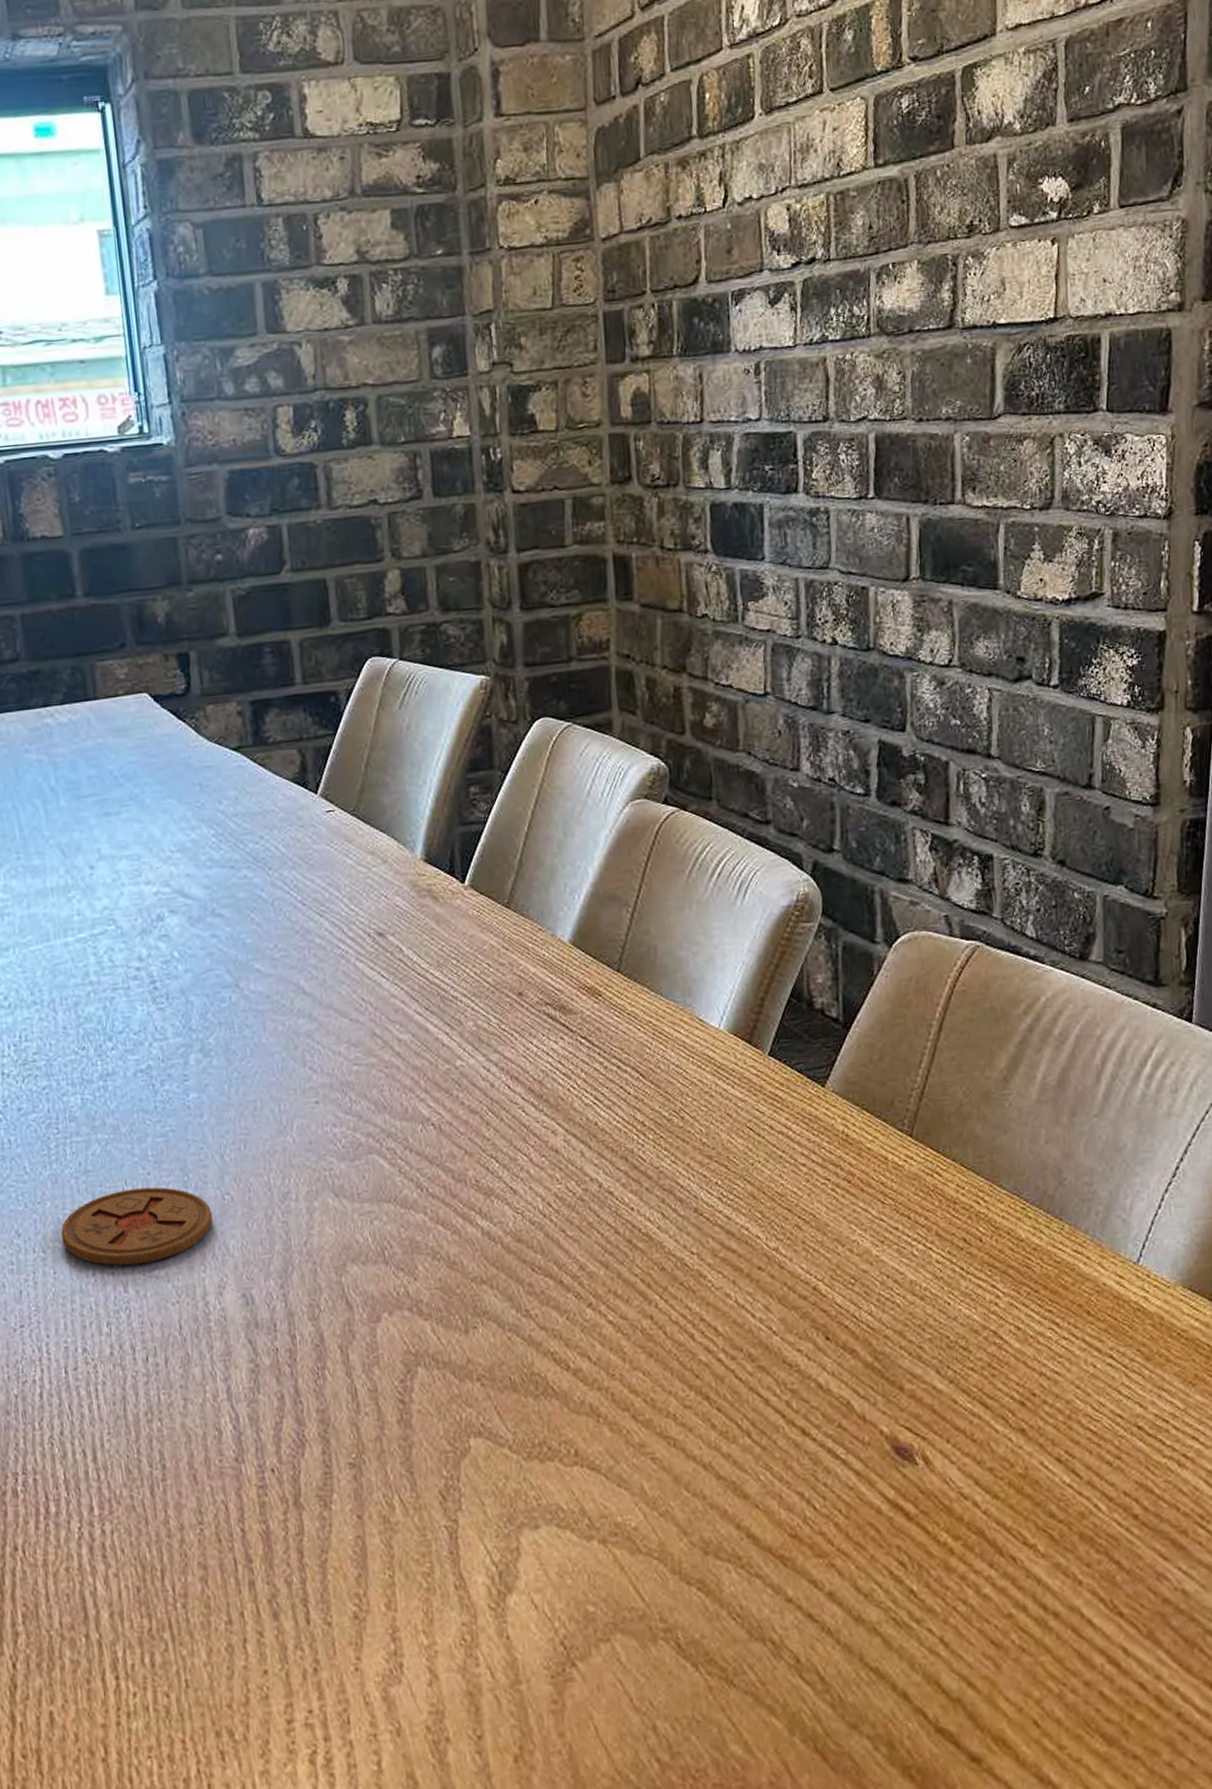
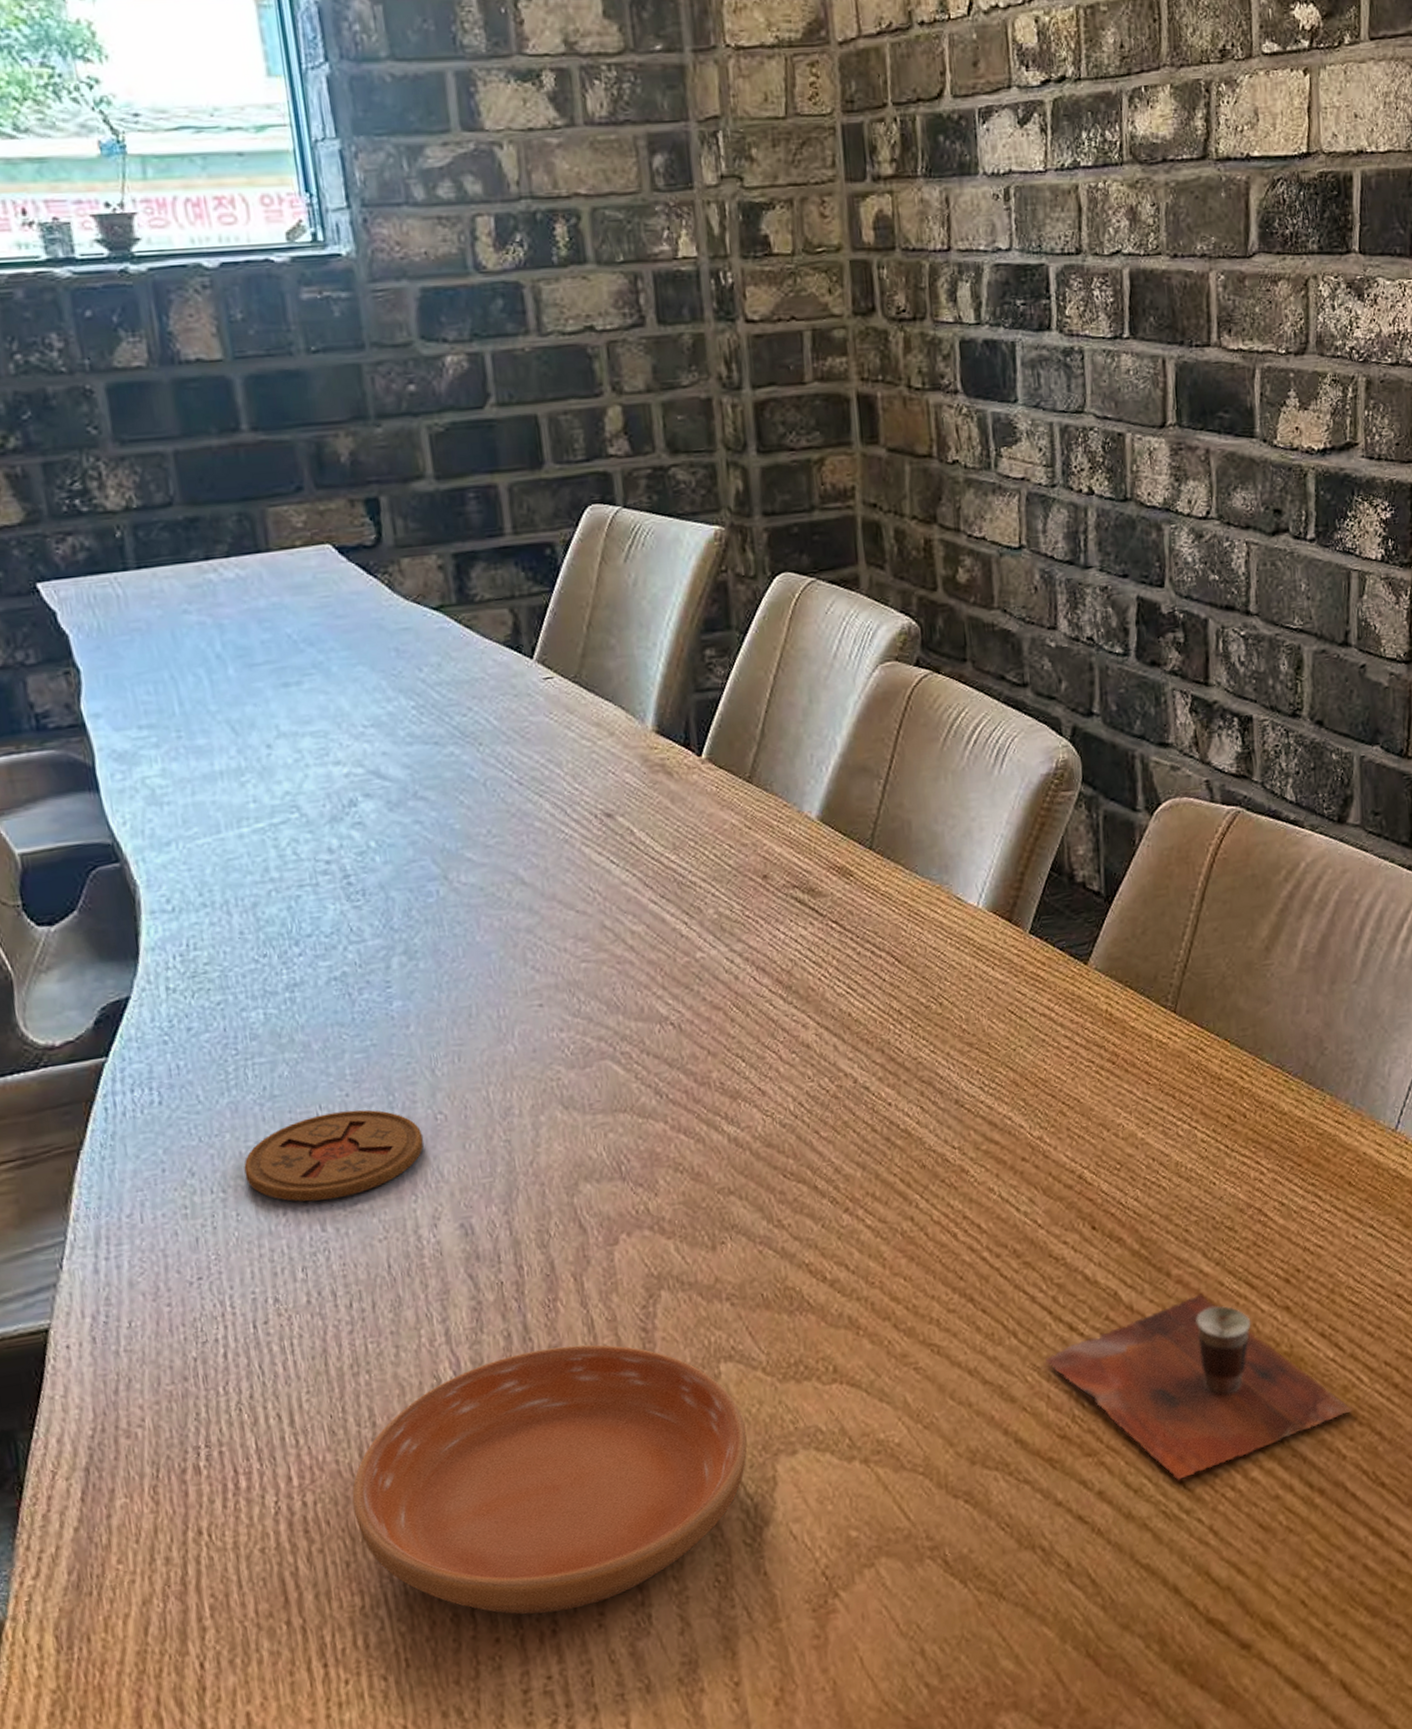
saucer: none [143,1411,494,1652] -> present [352,1344,748,1615]
cup: none [778,1409,1090,1590] -> present [1045,1293,1353,1481]

